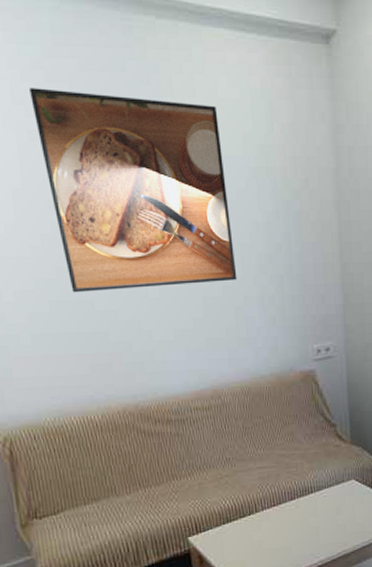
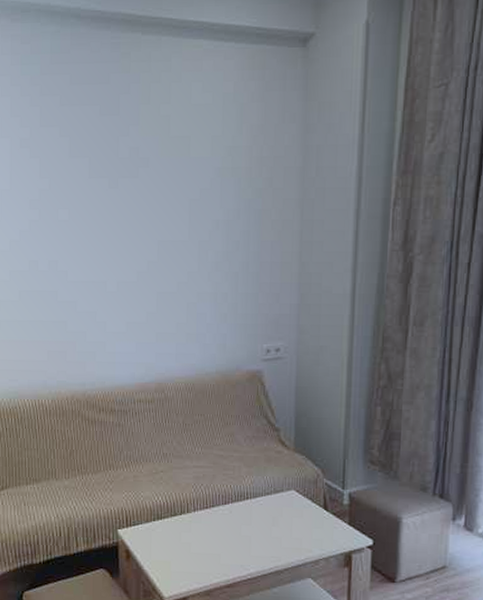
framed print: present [29,88,237,293] -> none [26,101,193,284]

